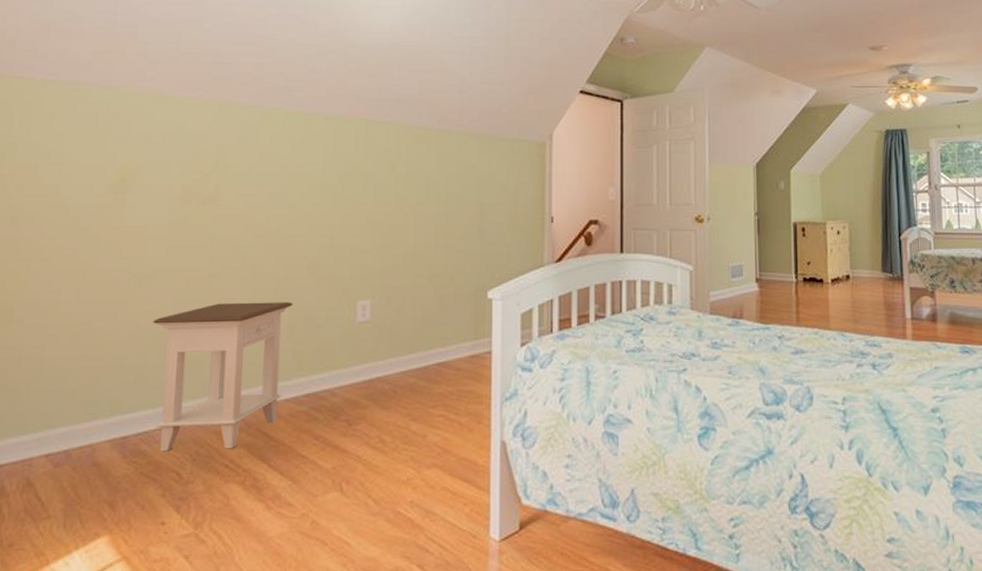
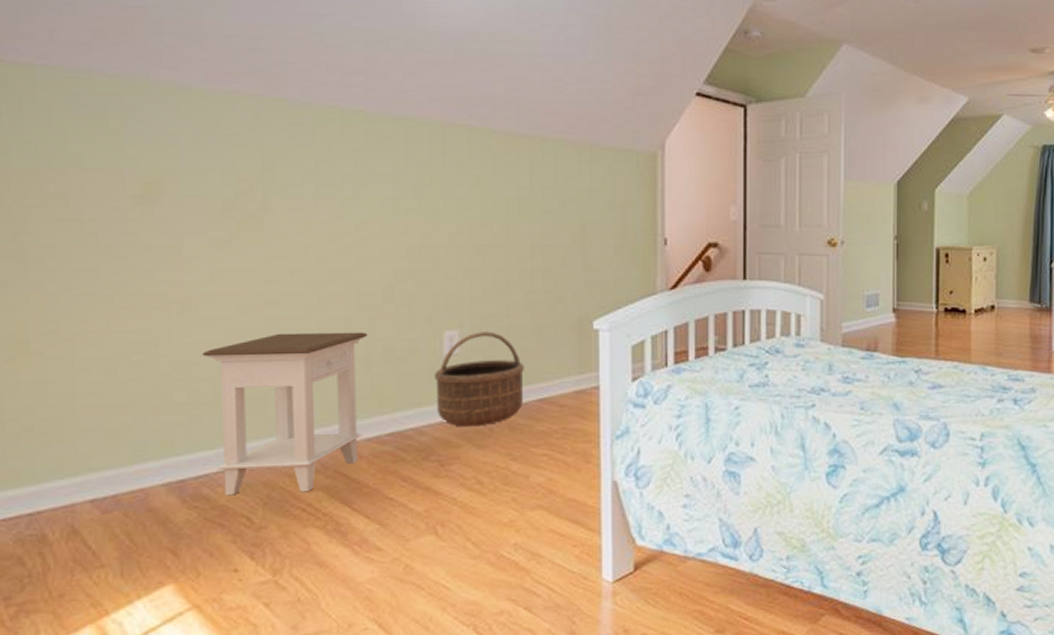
basket: none [347,301,426,389] -> present [434,331,524,427]

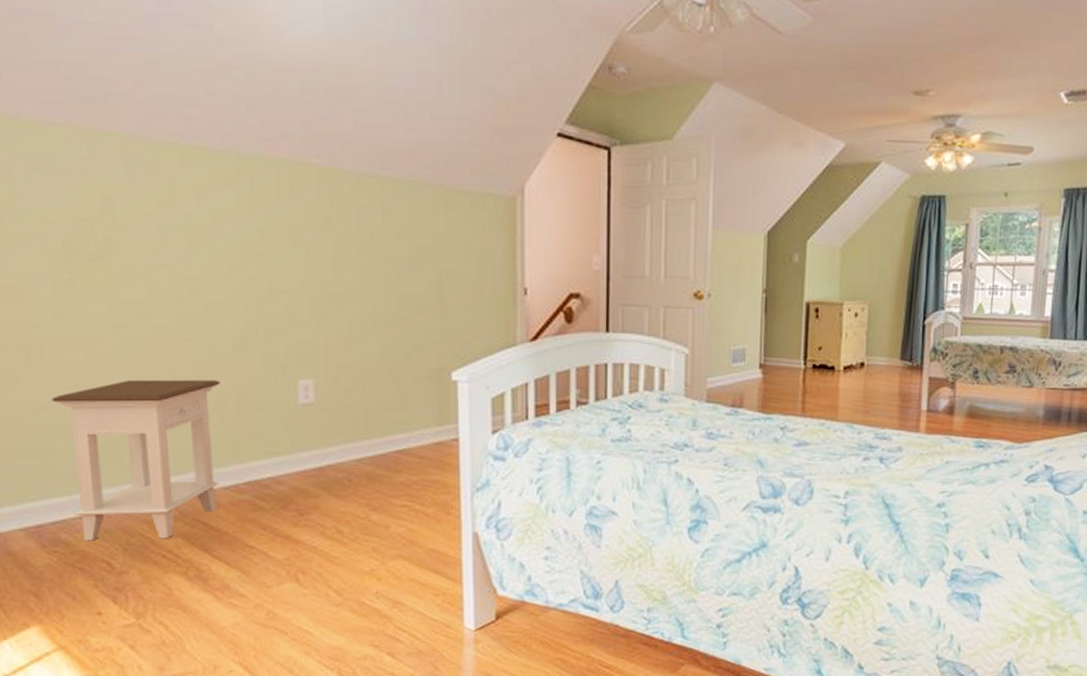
basket: present [434,331,524,427] -> none [289,381,382,477]

